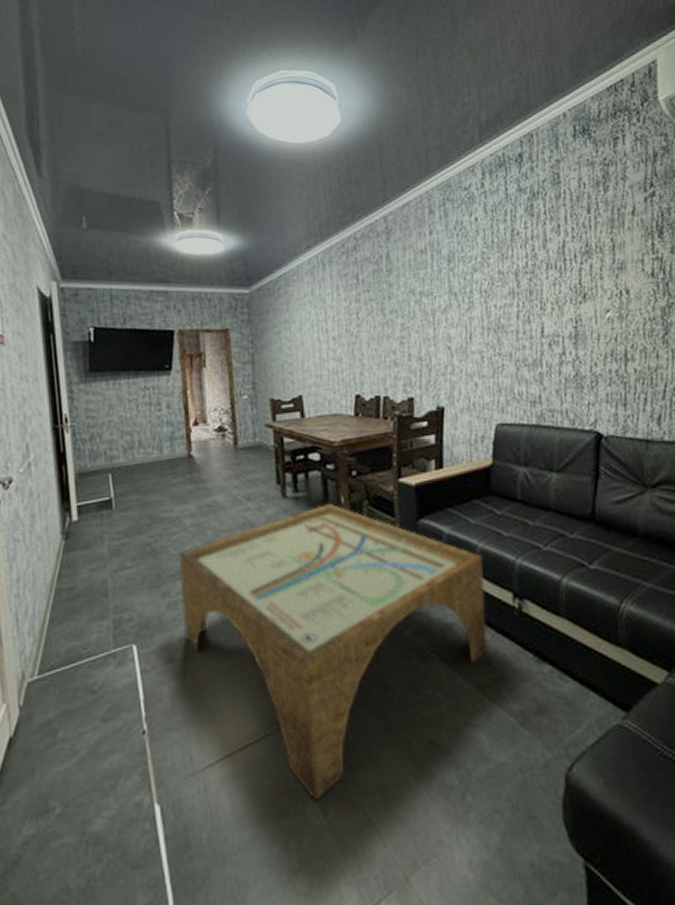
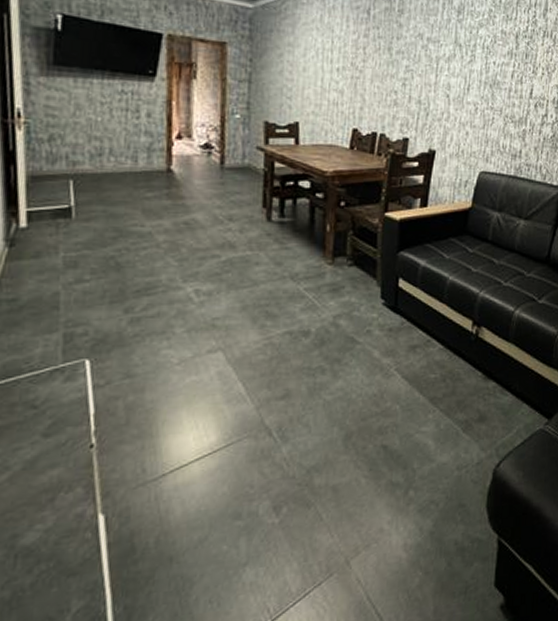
coffee table: present [179,503,488,801] -> none [145,230,452,502]

